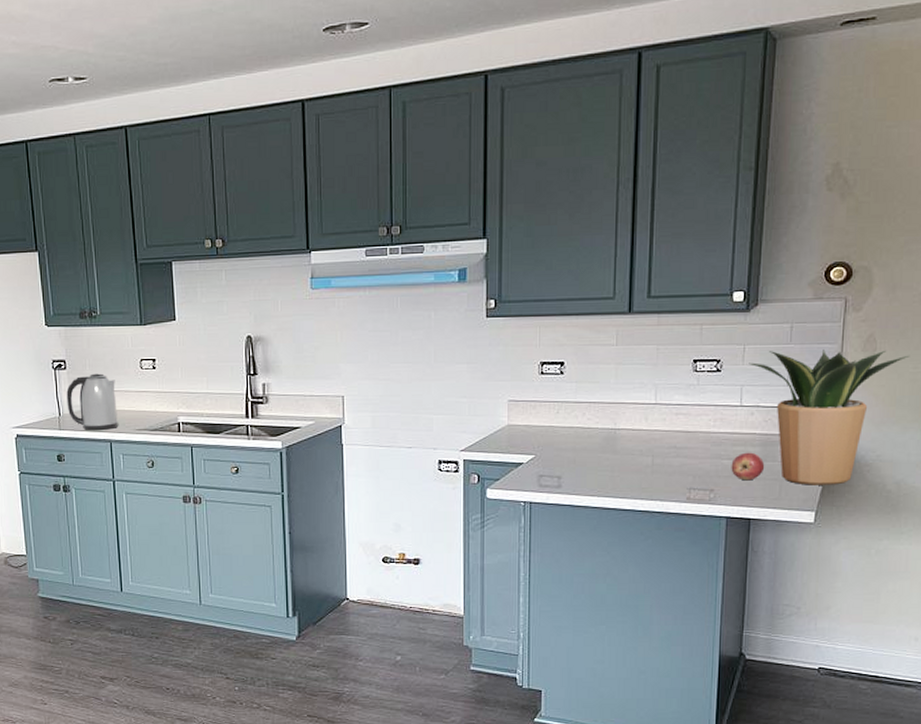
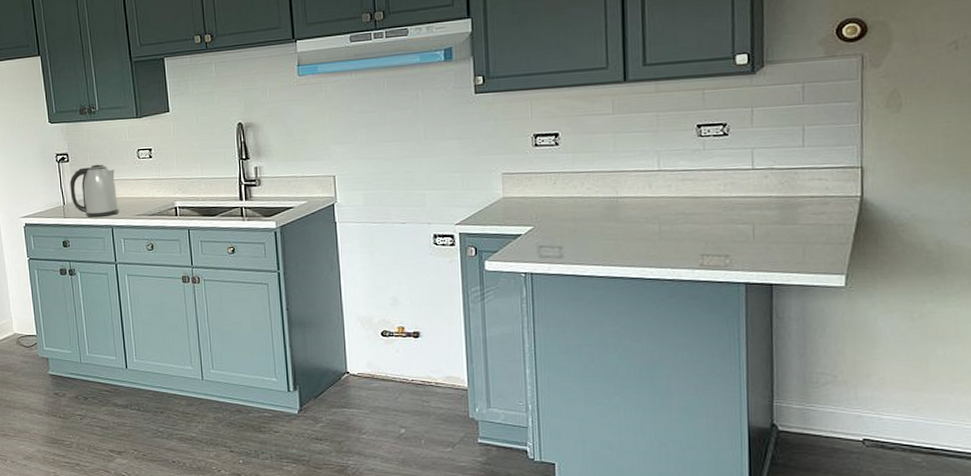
apple: present [731,452,765,481] -> none [746,216,785,245]
potted plant: present [749,350,910,485] -> none [758,105,941,248]

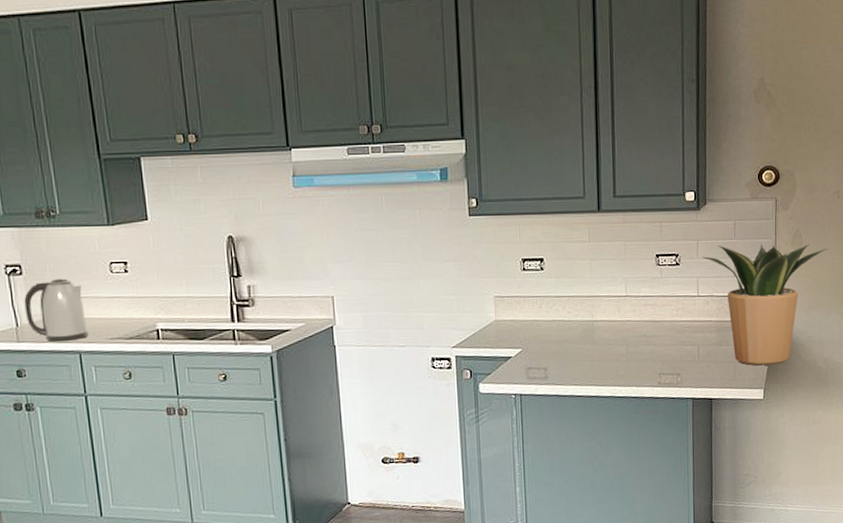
potted plant: none [758,105,941,248] -> present [702,243,828,366]

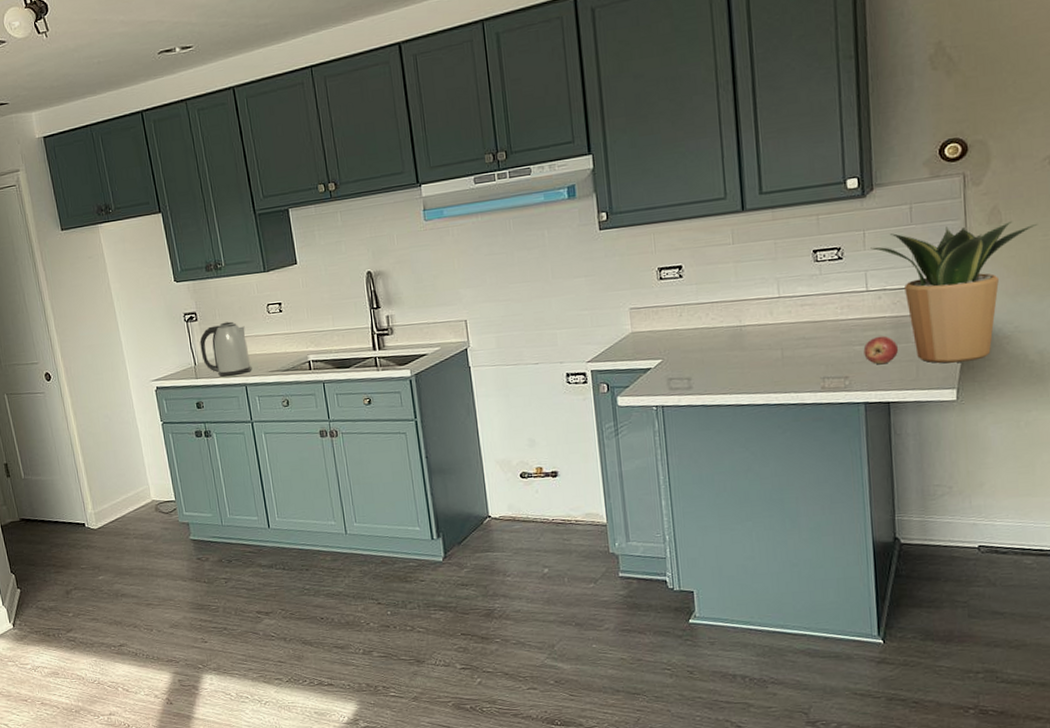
apple: none [693,338,721,364] -> present [863,336,899,365]

